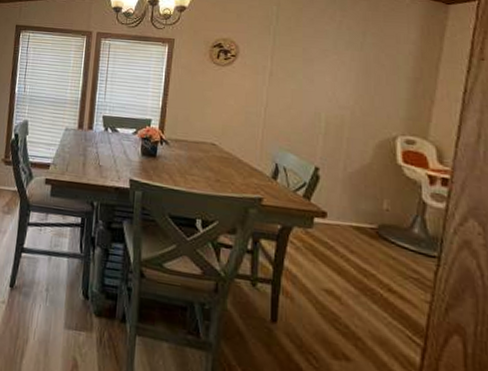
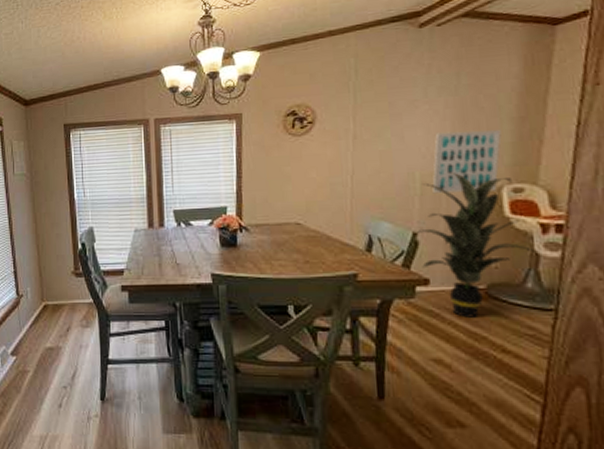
indoor plant: none [319,118,426,255] -> present [417,173,539,319]
wall art: none [335,81,398,140] -> present [432,130,502,194]

